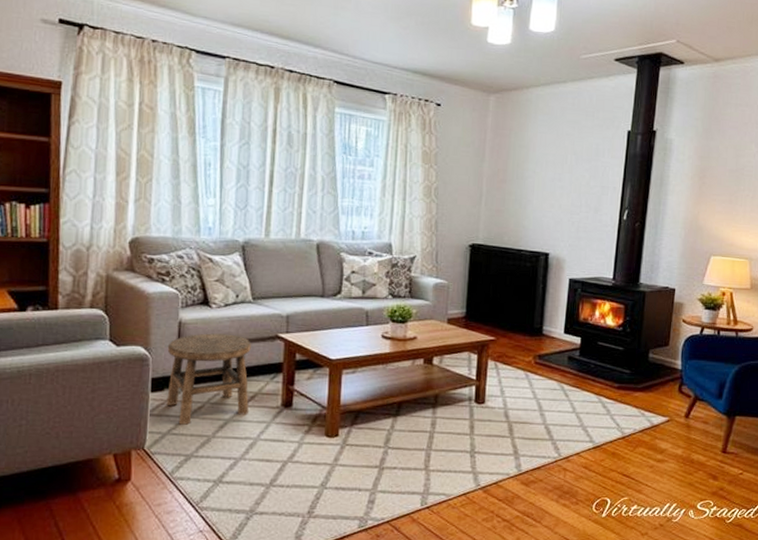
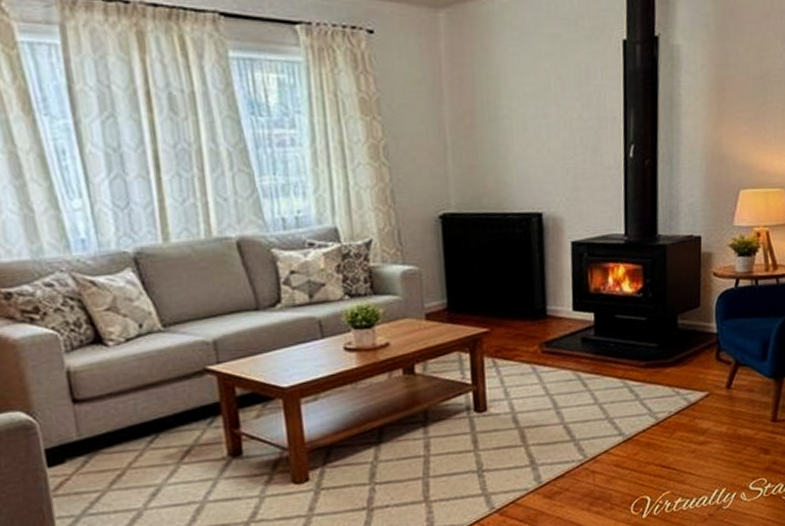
stool: present [166,333,251,425] -> none [57,376,186,502]

